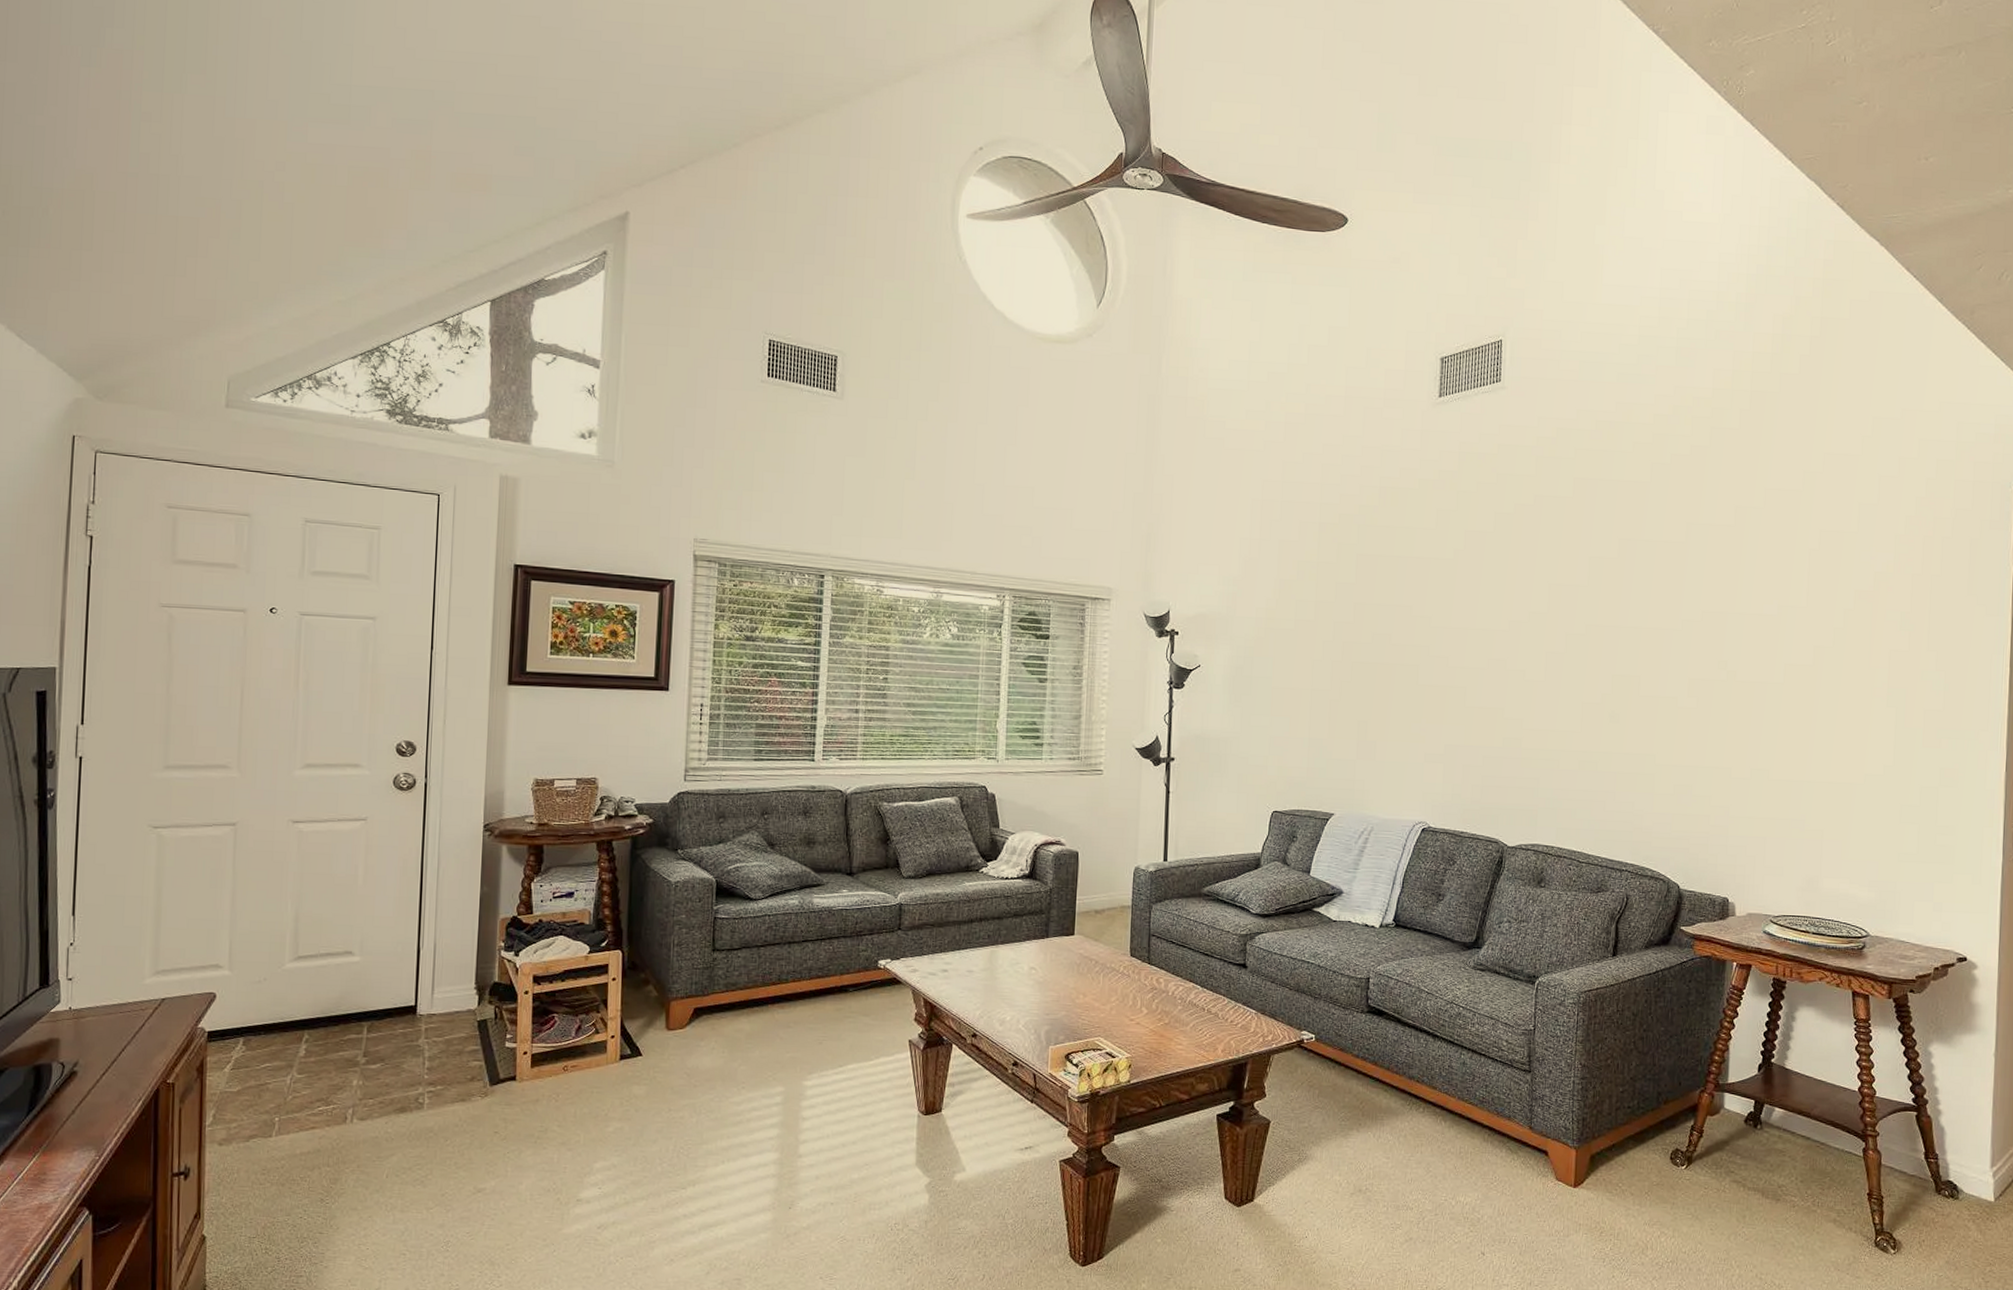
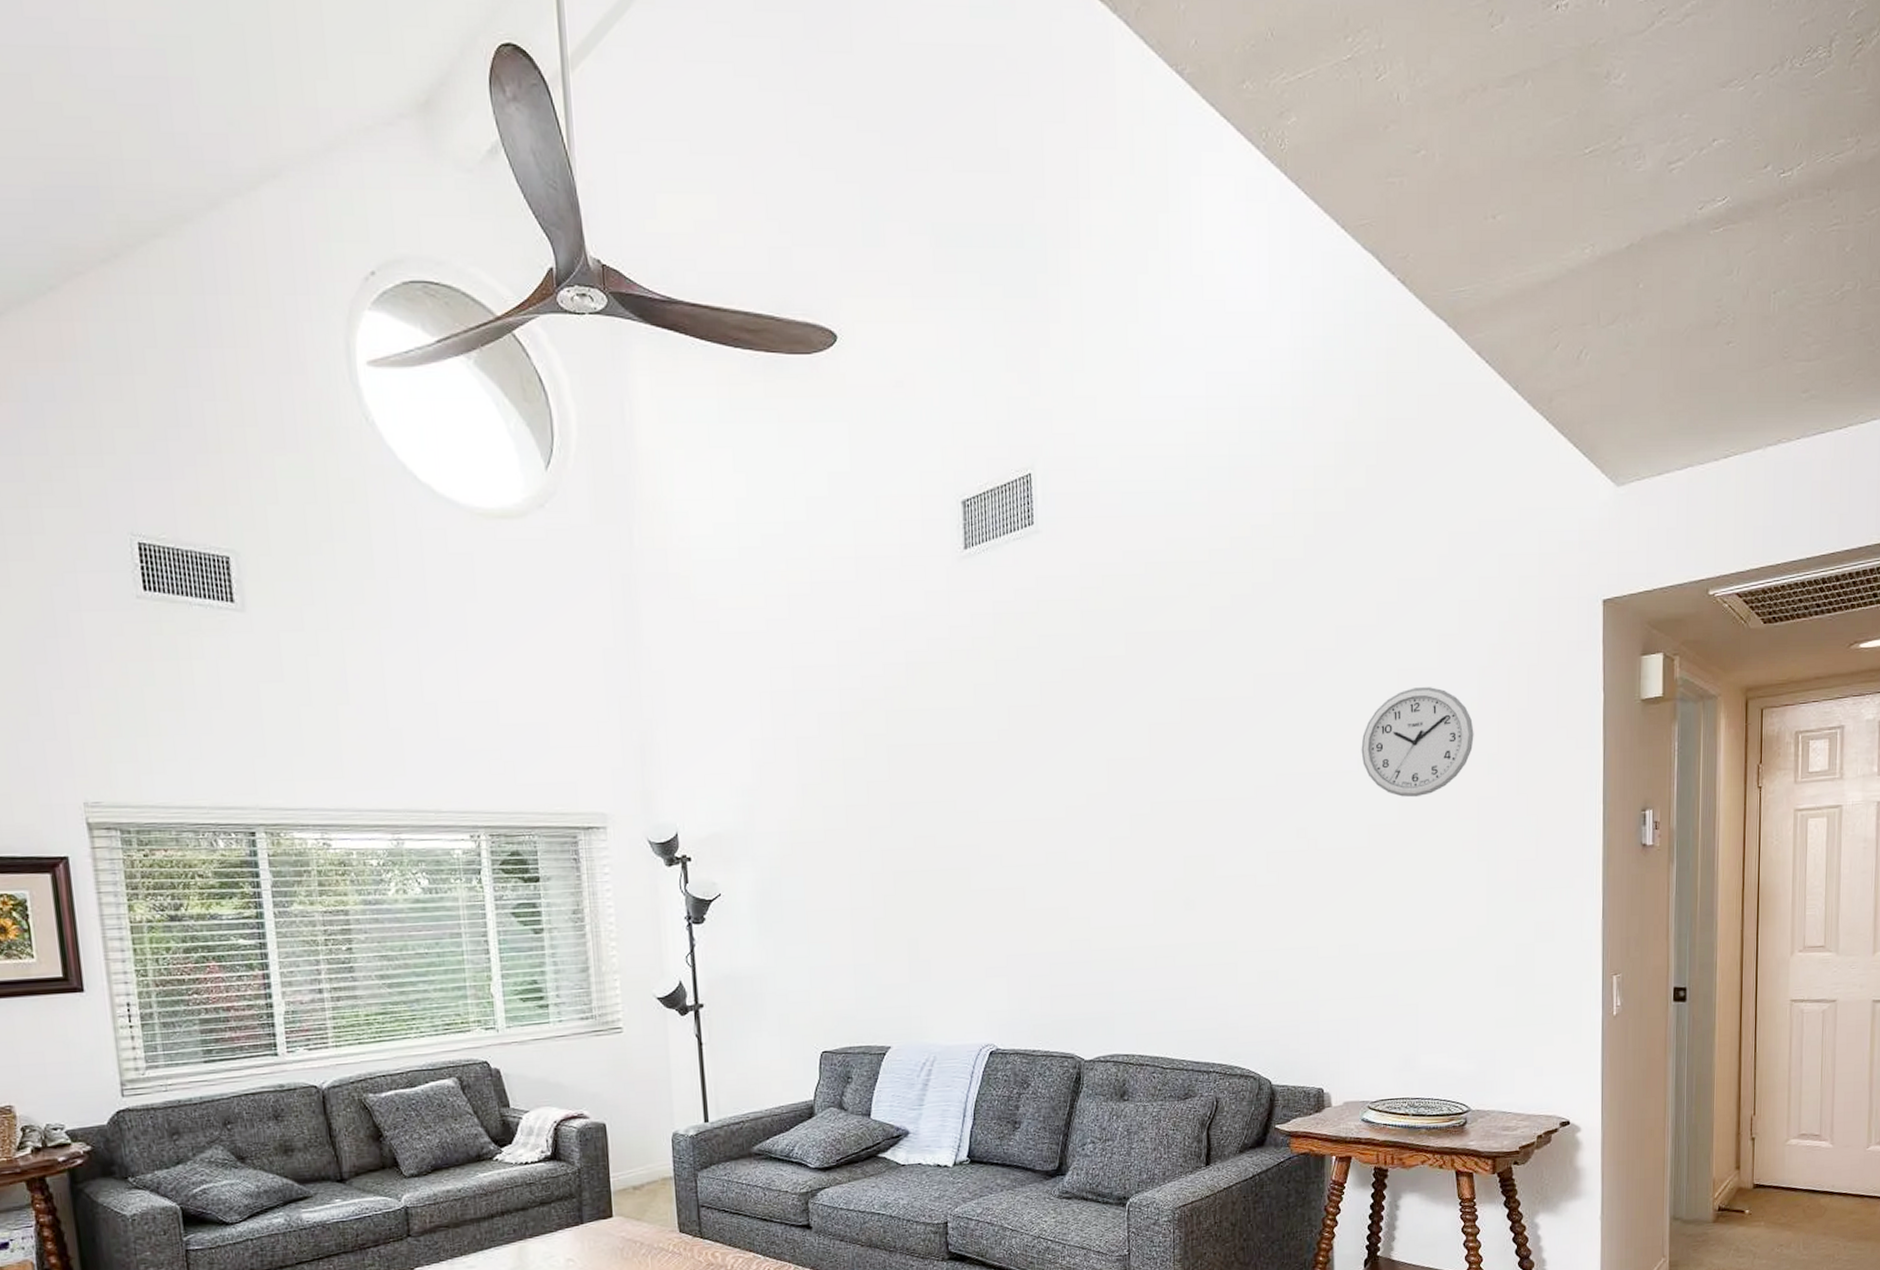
wall clock: none [1781,547,1889,644] -> present [1361,687,1474,798]

